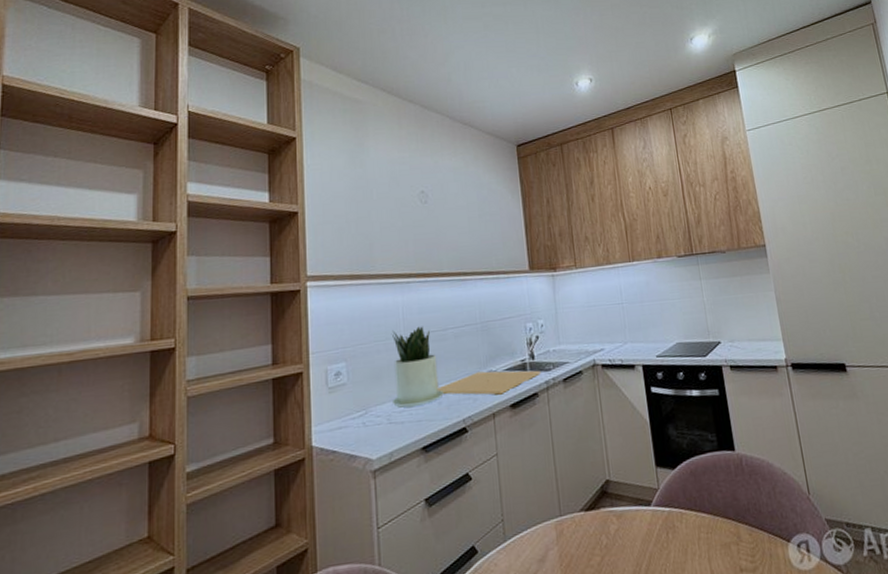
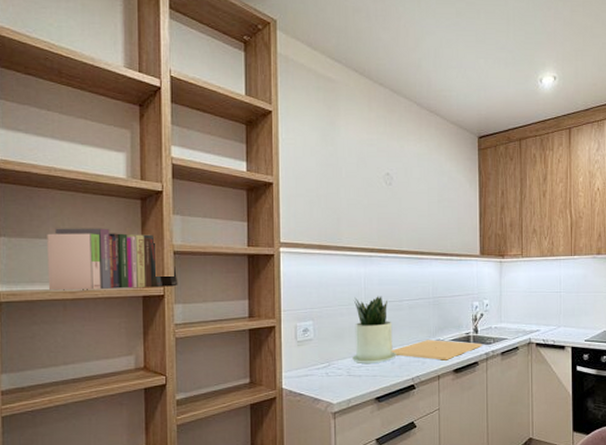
books: none [42,277,192,354] -> present [47,228,178,291]

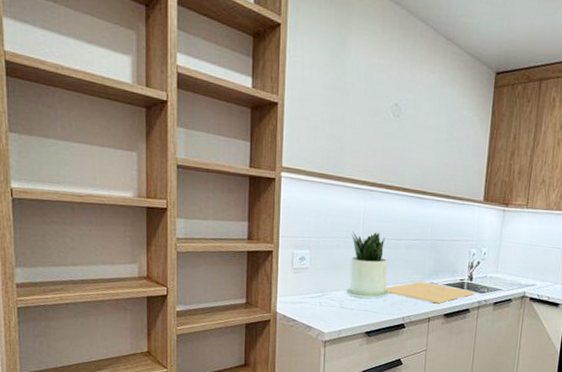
books: present [47,228,178,291] -> none [55,129,181,201]

